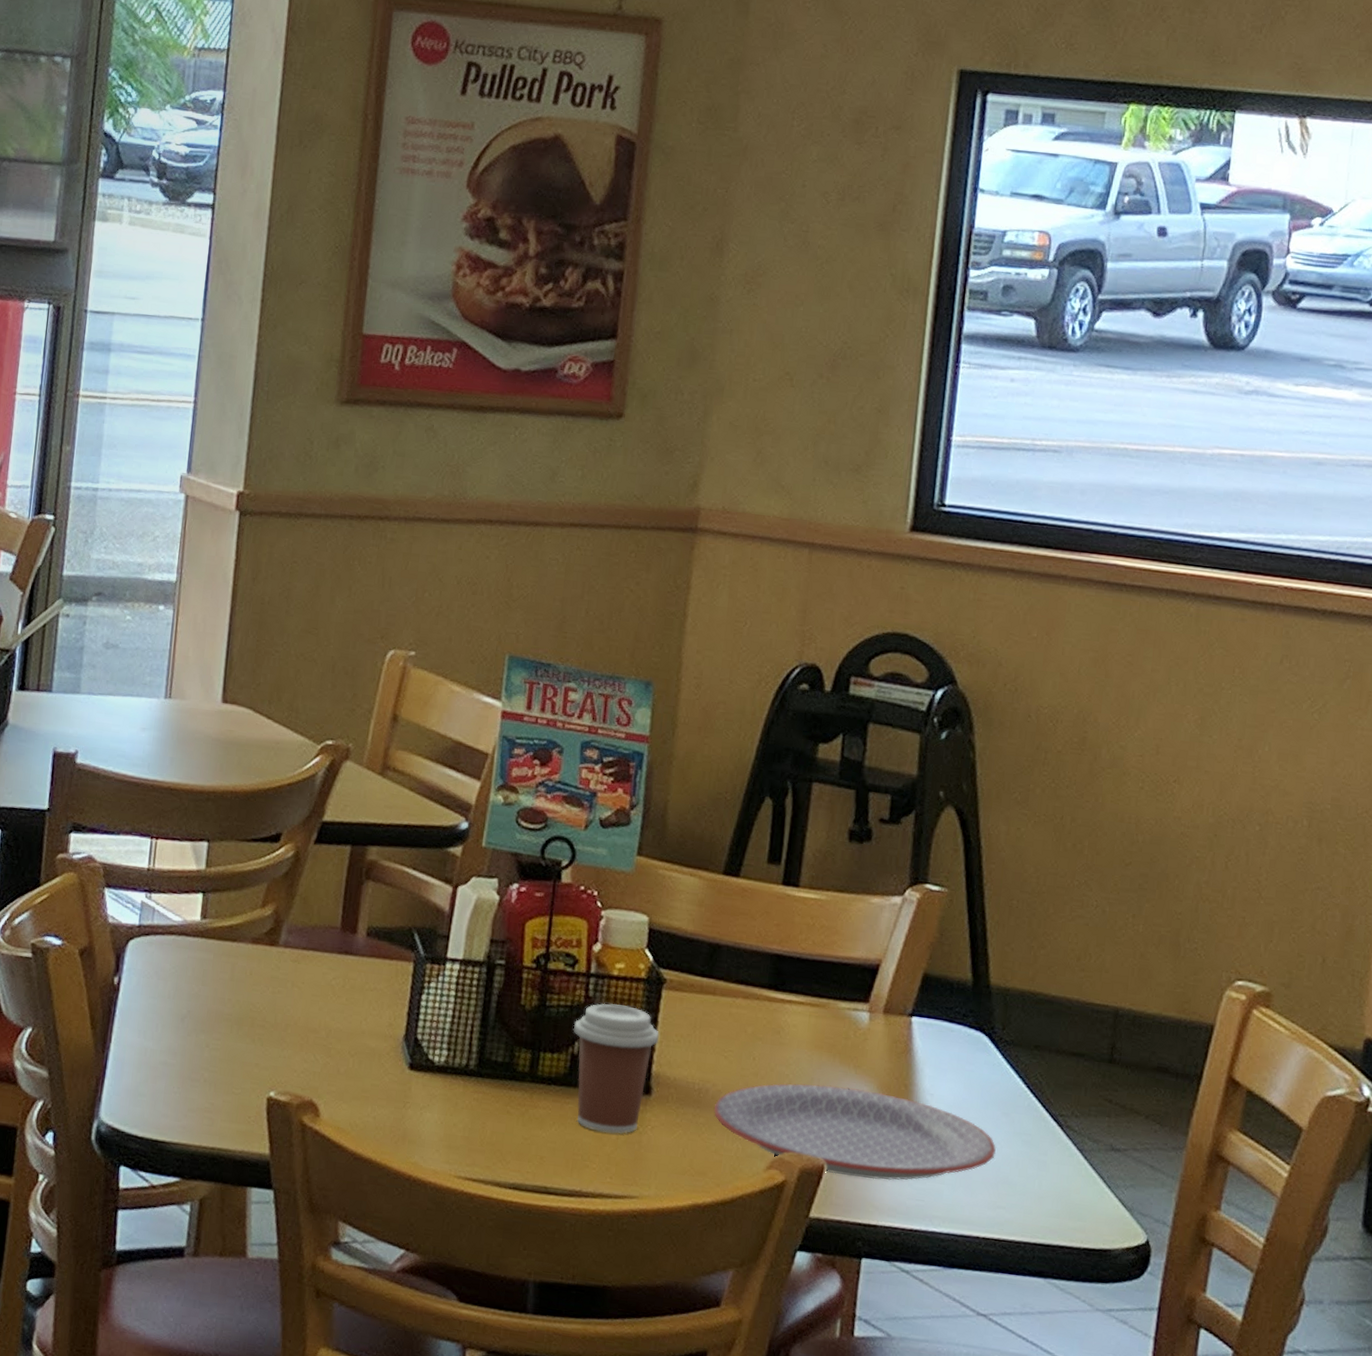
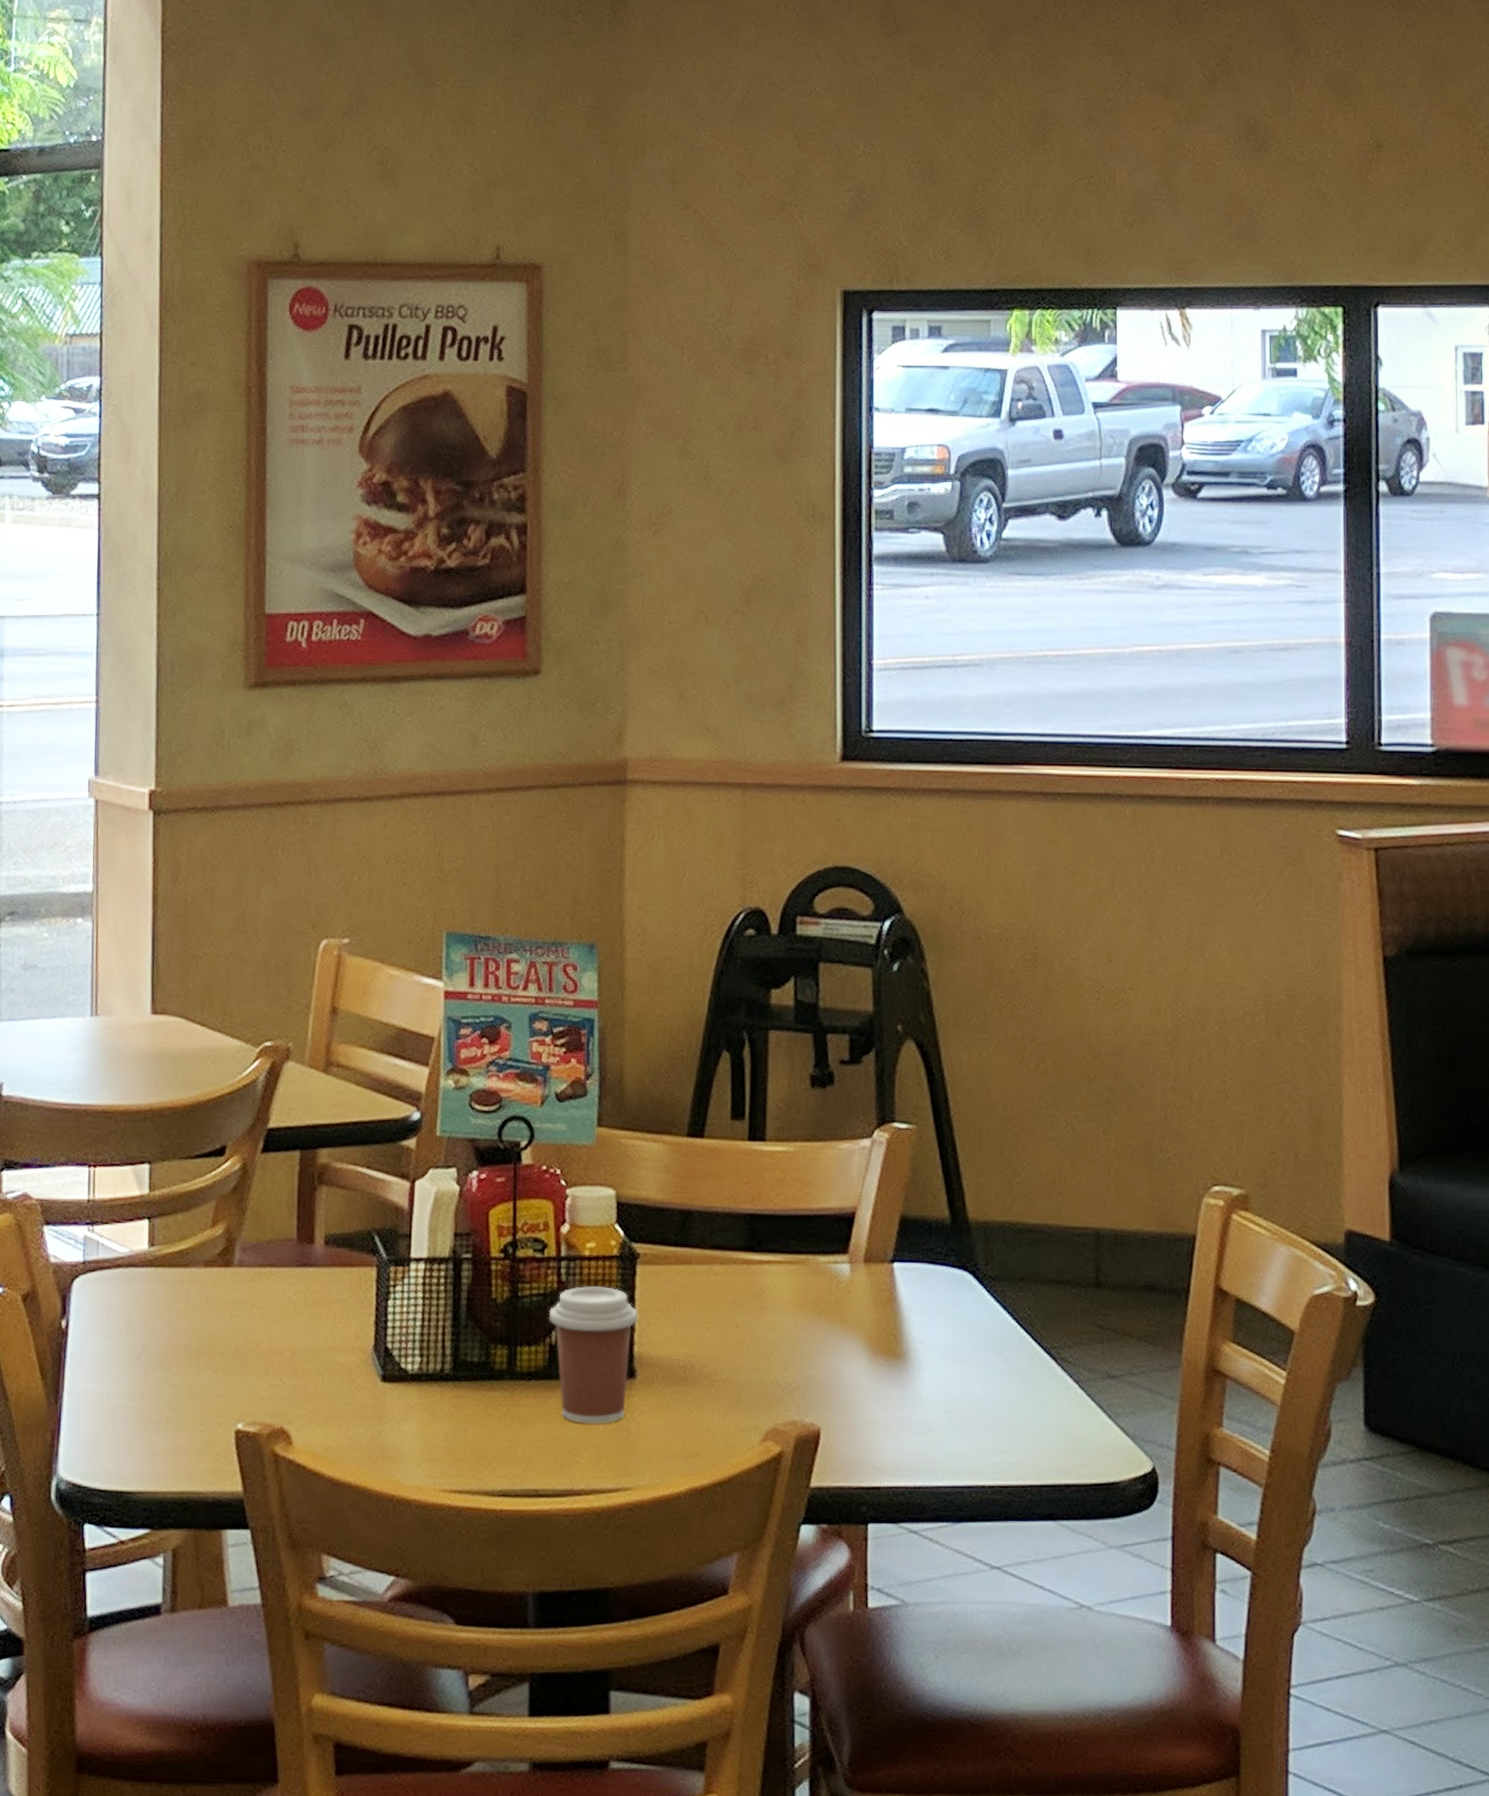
plate: present [713,1083,996,1181] -> none [701,1345,992,1439]

